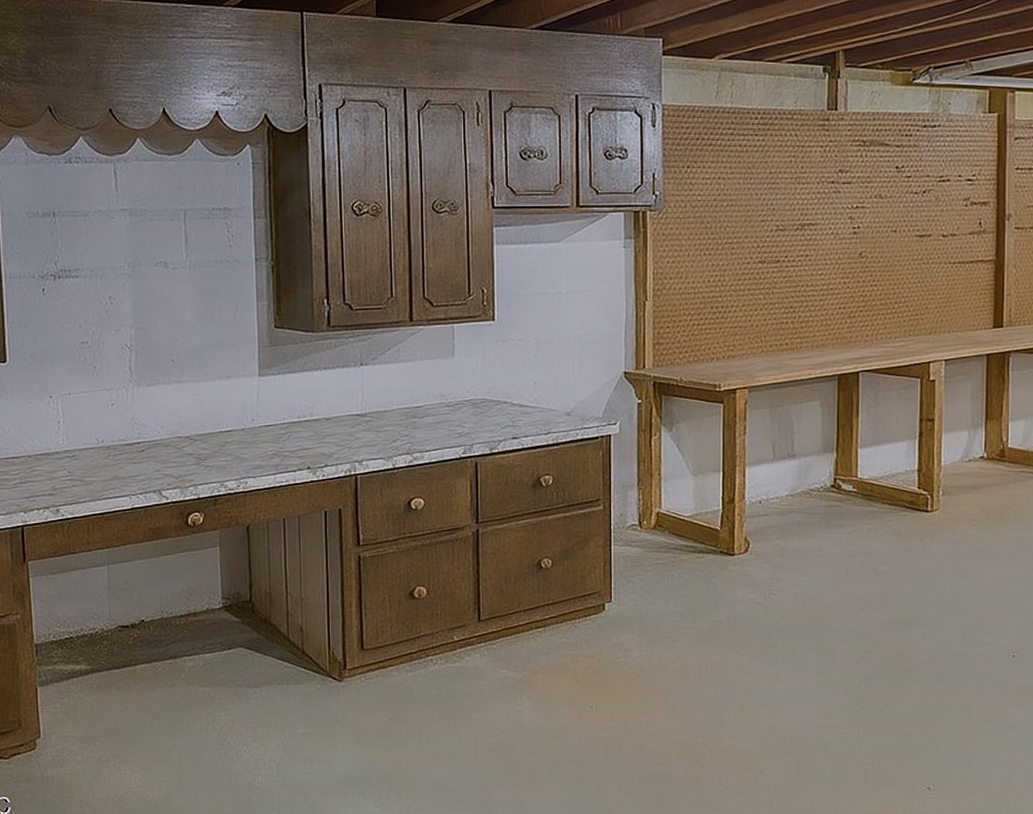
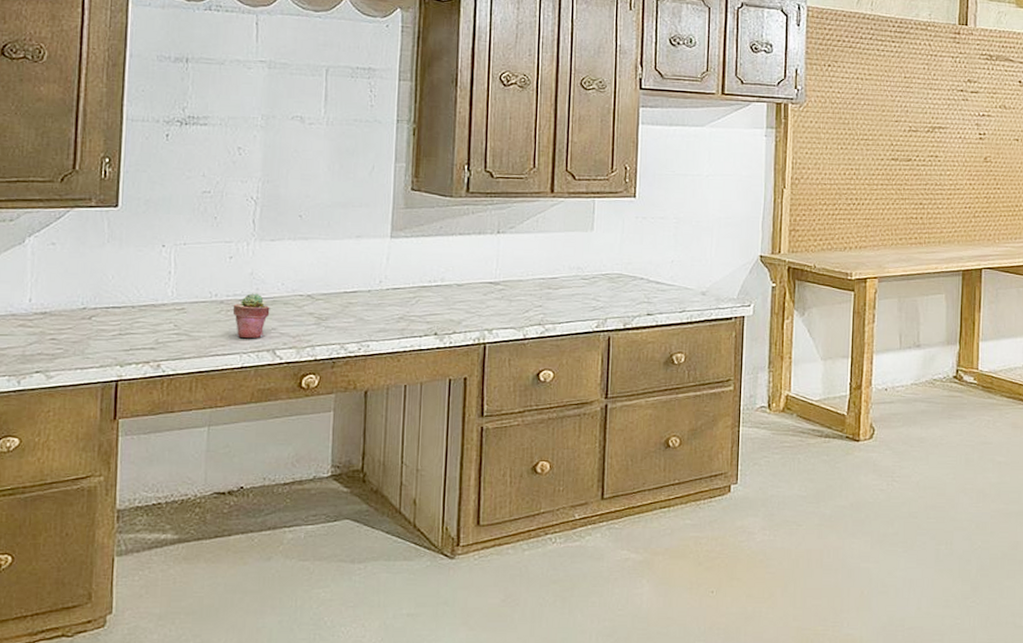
potted succulent: none [119,437,153,480] -> present [232,293,270,338]

